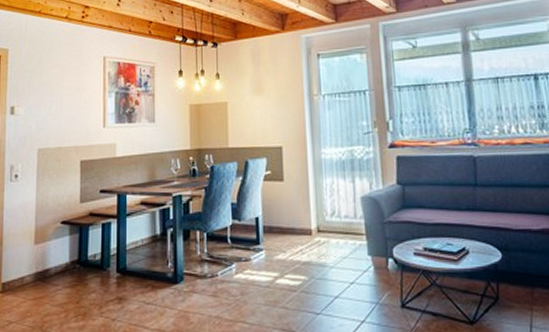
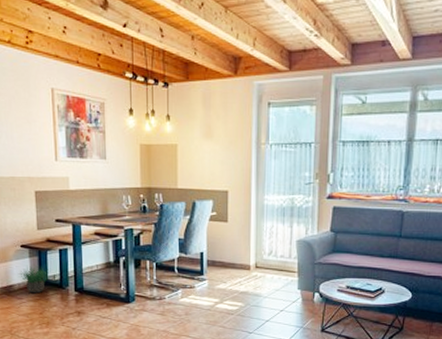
potted plant: none [56,242,90,278] -> present [18,264,50,294]

